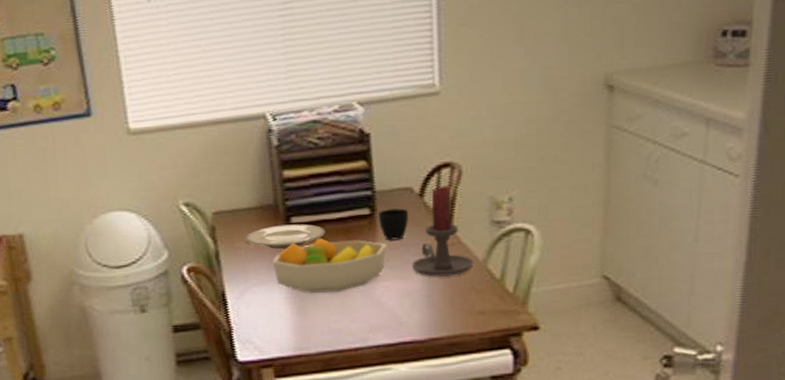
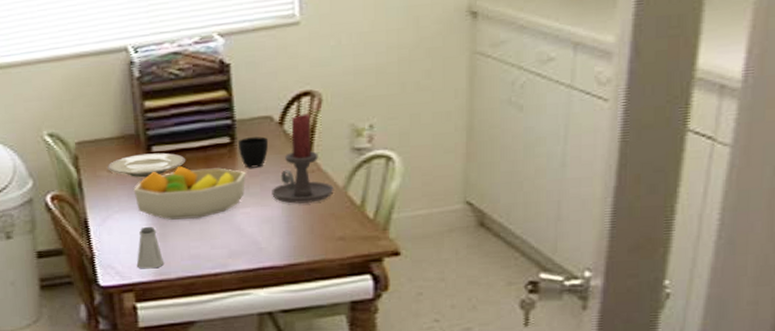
saltshaker: none [275,299,304,344] -> present [136,226,165,269]

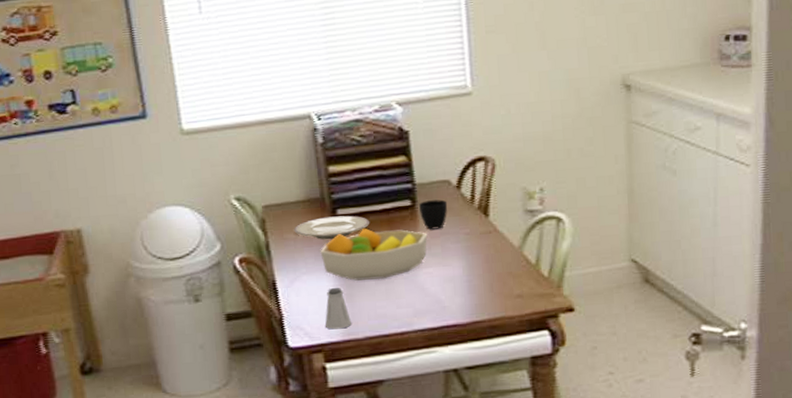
candle holder: present [272,113,334,205] -> none [452,178,511,264]

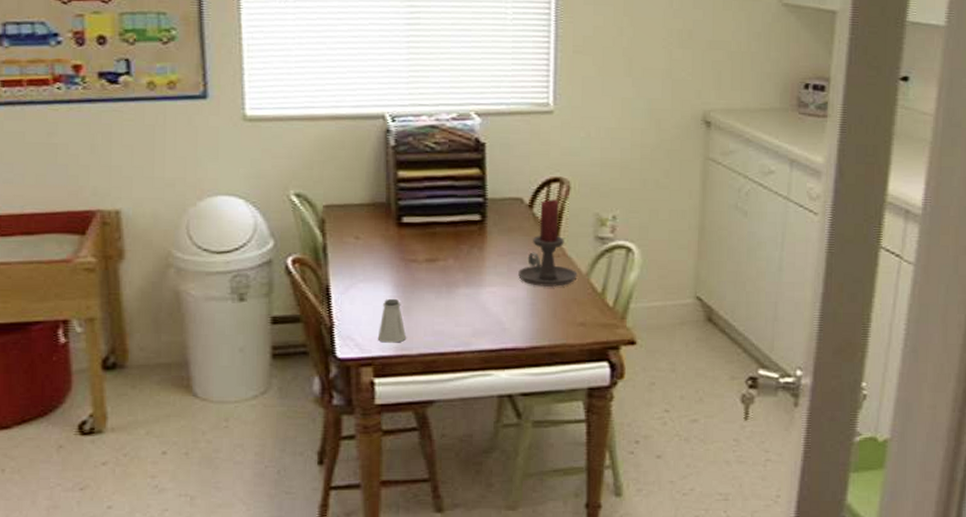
plate: present [294,215,370,240] -> none [355,223,436,248]
fruit bowl: present [320,227,428,281] -> none [380,238,495,295]
cup: present [419,199,448,230] -> none [489,217,518,248]
candle holder: none [452,178,511,264] -> present [518,199,578,288]

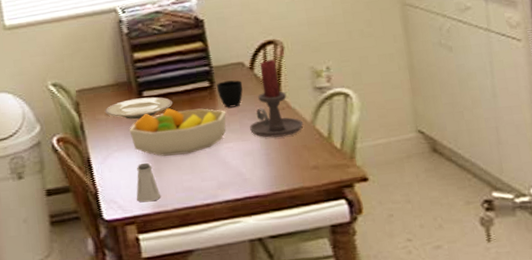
plate: none [355,223,436,248] -> present [105,96,173,120]
fruit bowl: none [380,238,495,295] -> present [129,107,226,156]
cup: none [489,217,518,248] -> present [217,80,243,108]

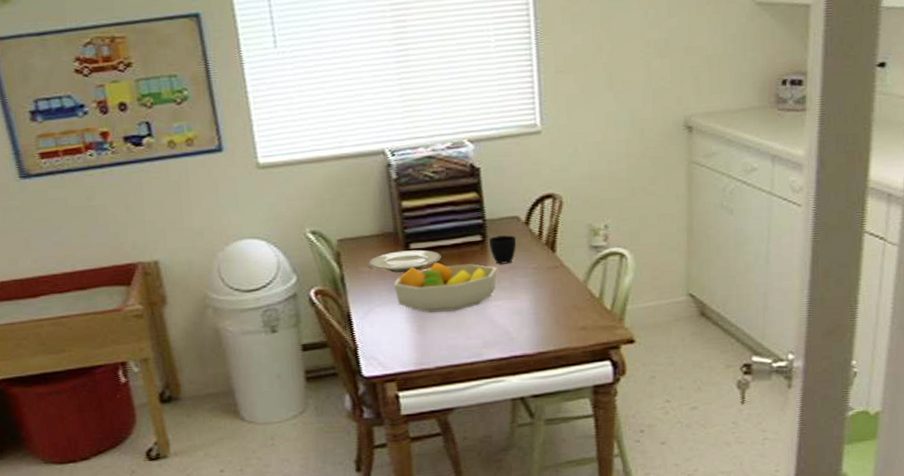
saltshaker: present [136,162,161,202] -> none [397,319,424,360]
candle holder: present [250,59,304,138] -> none [520,214,576,298]

